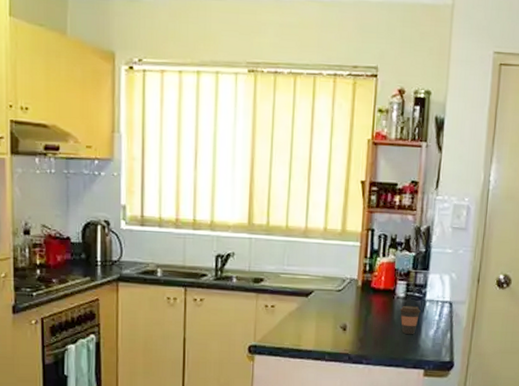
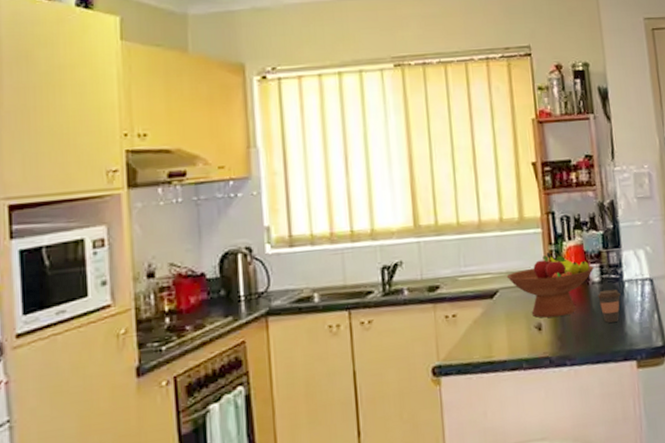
fruit bowl: none [322,265,401,322] -> present [506,252,594,318]

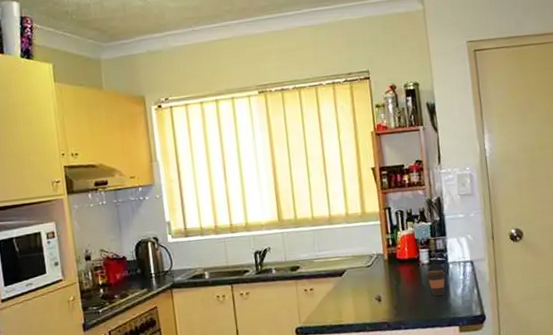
fruit bowl: present [506,252,594,318] -> none [352,239,423,292]

